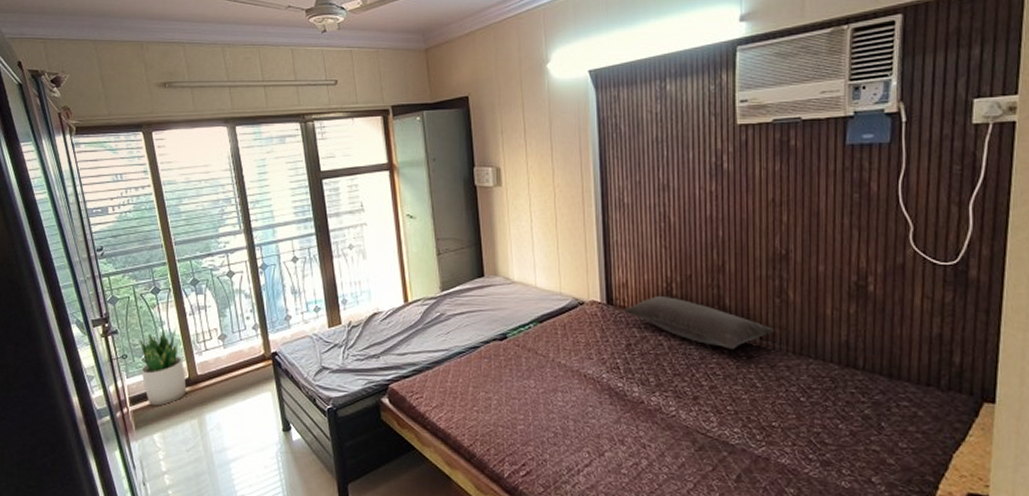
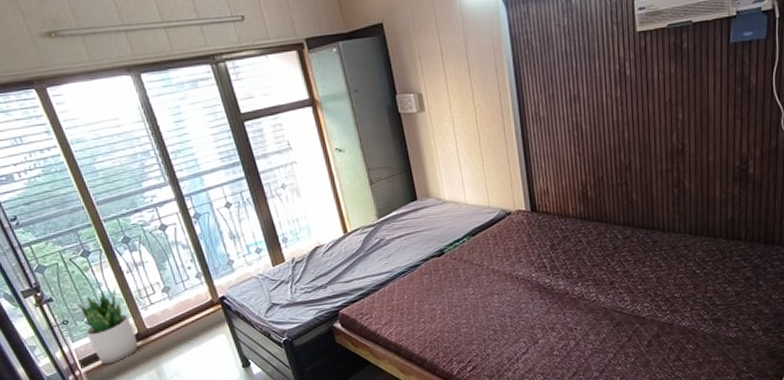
pillow: present [624,295,775,349] -> none [546,197,674,238]

